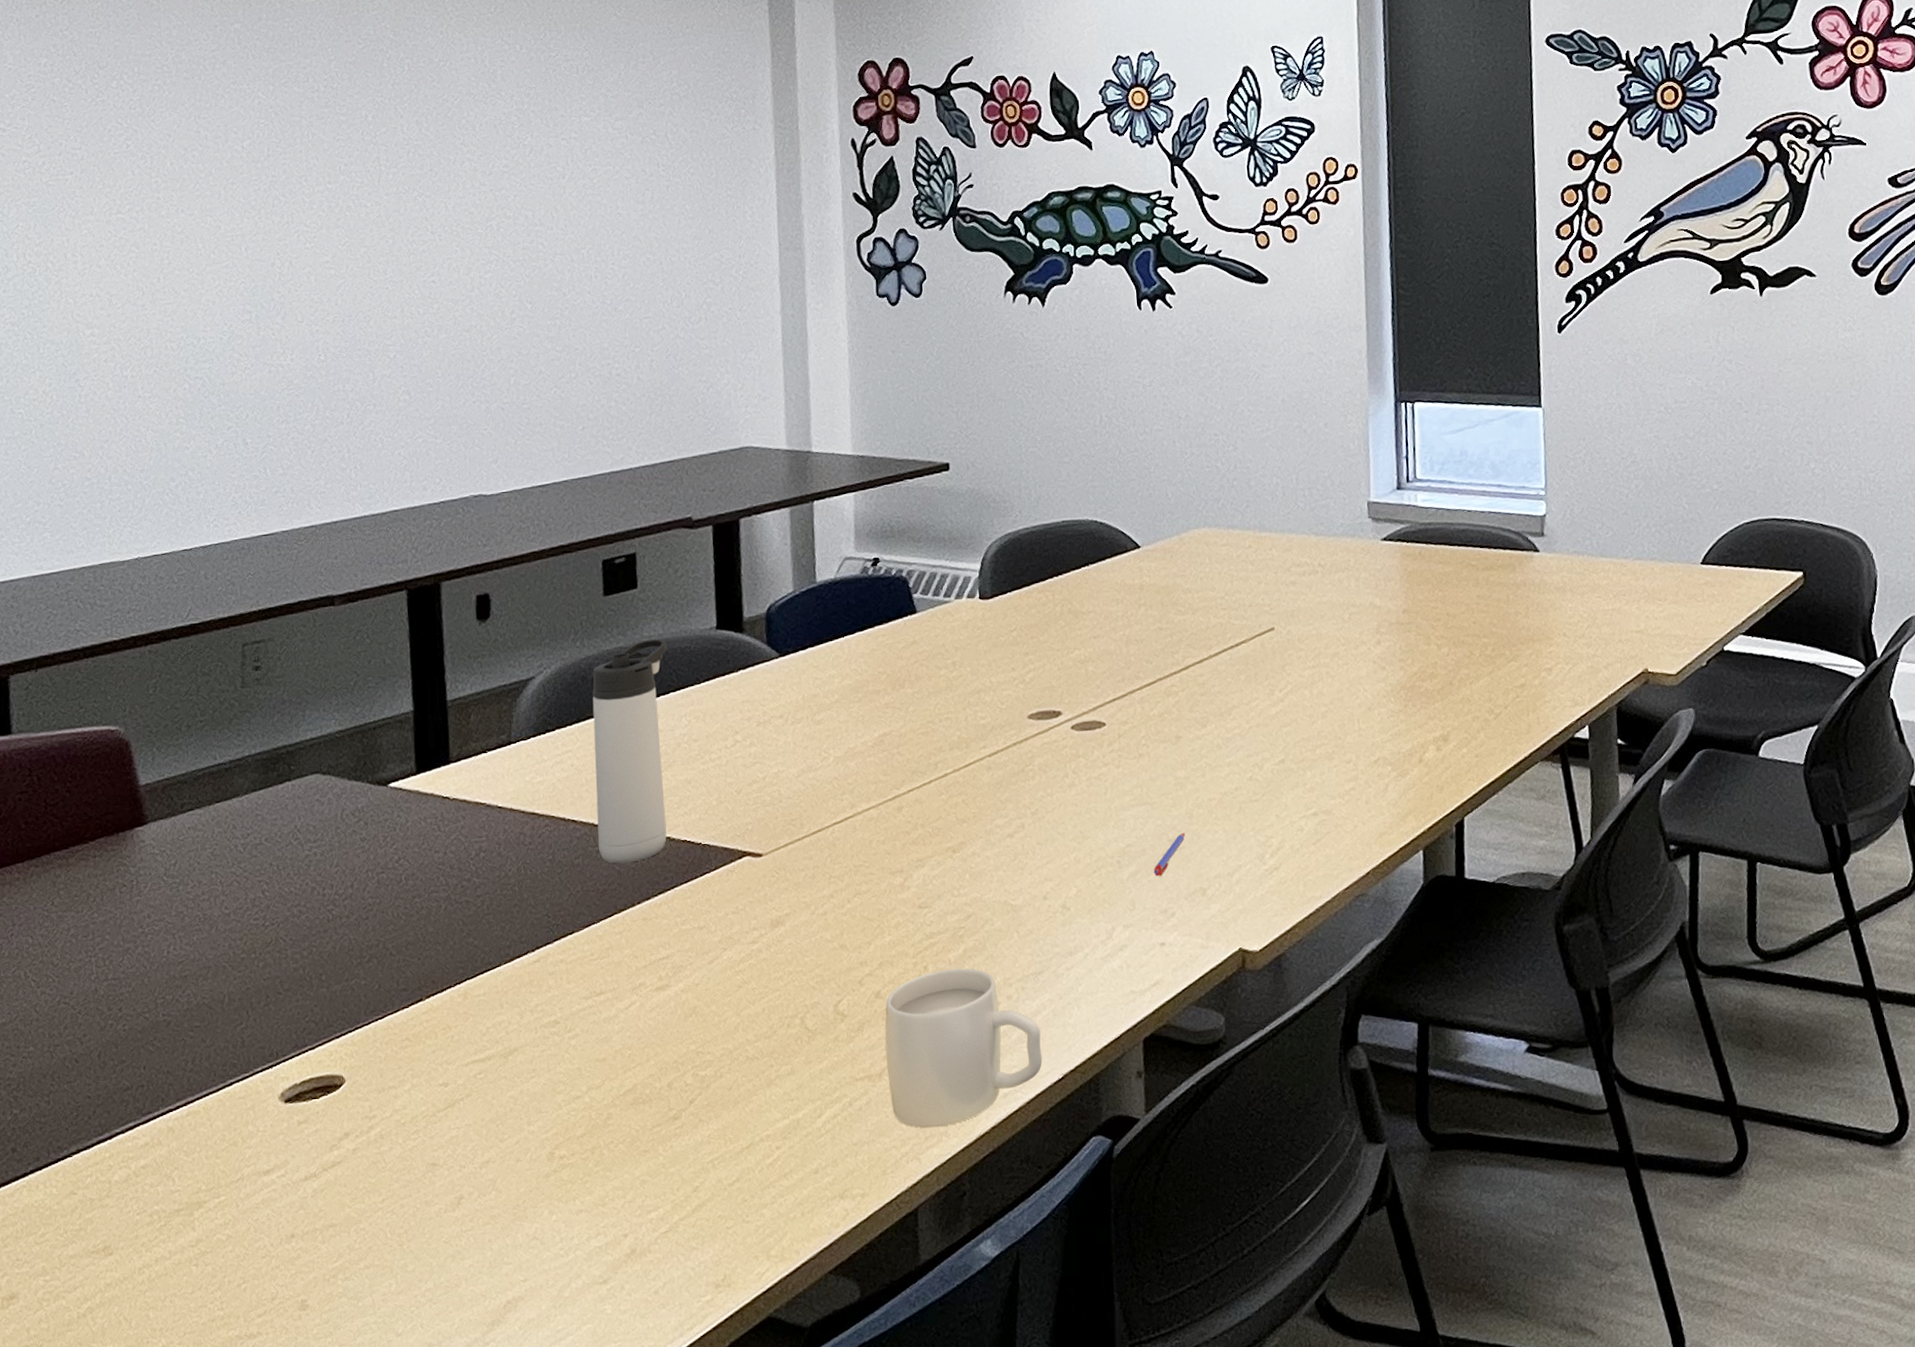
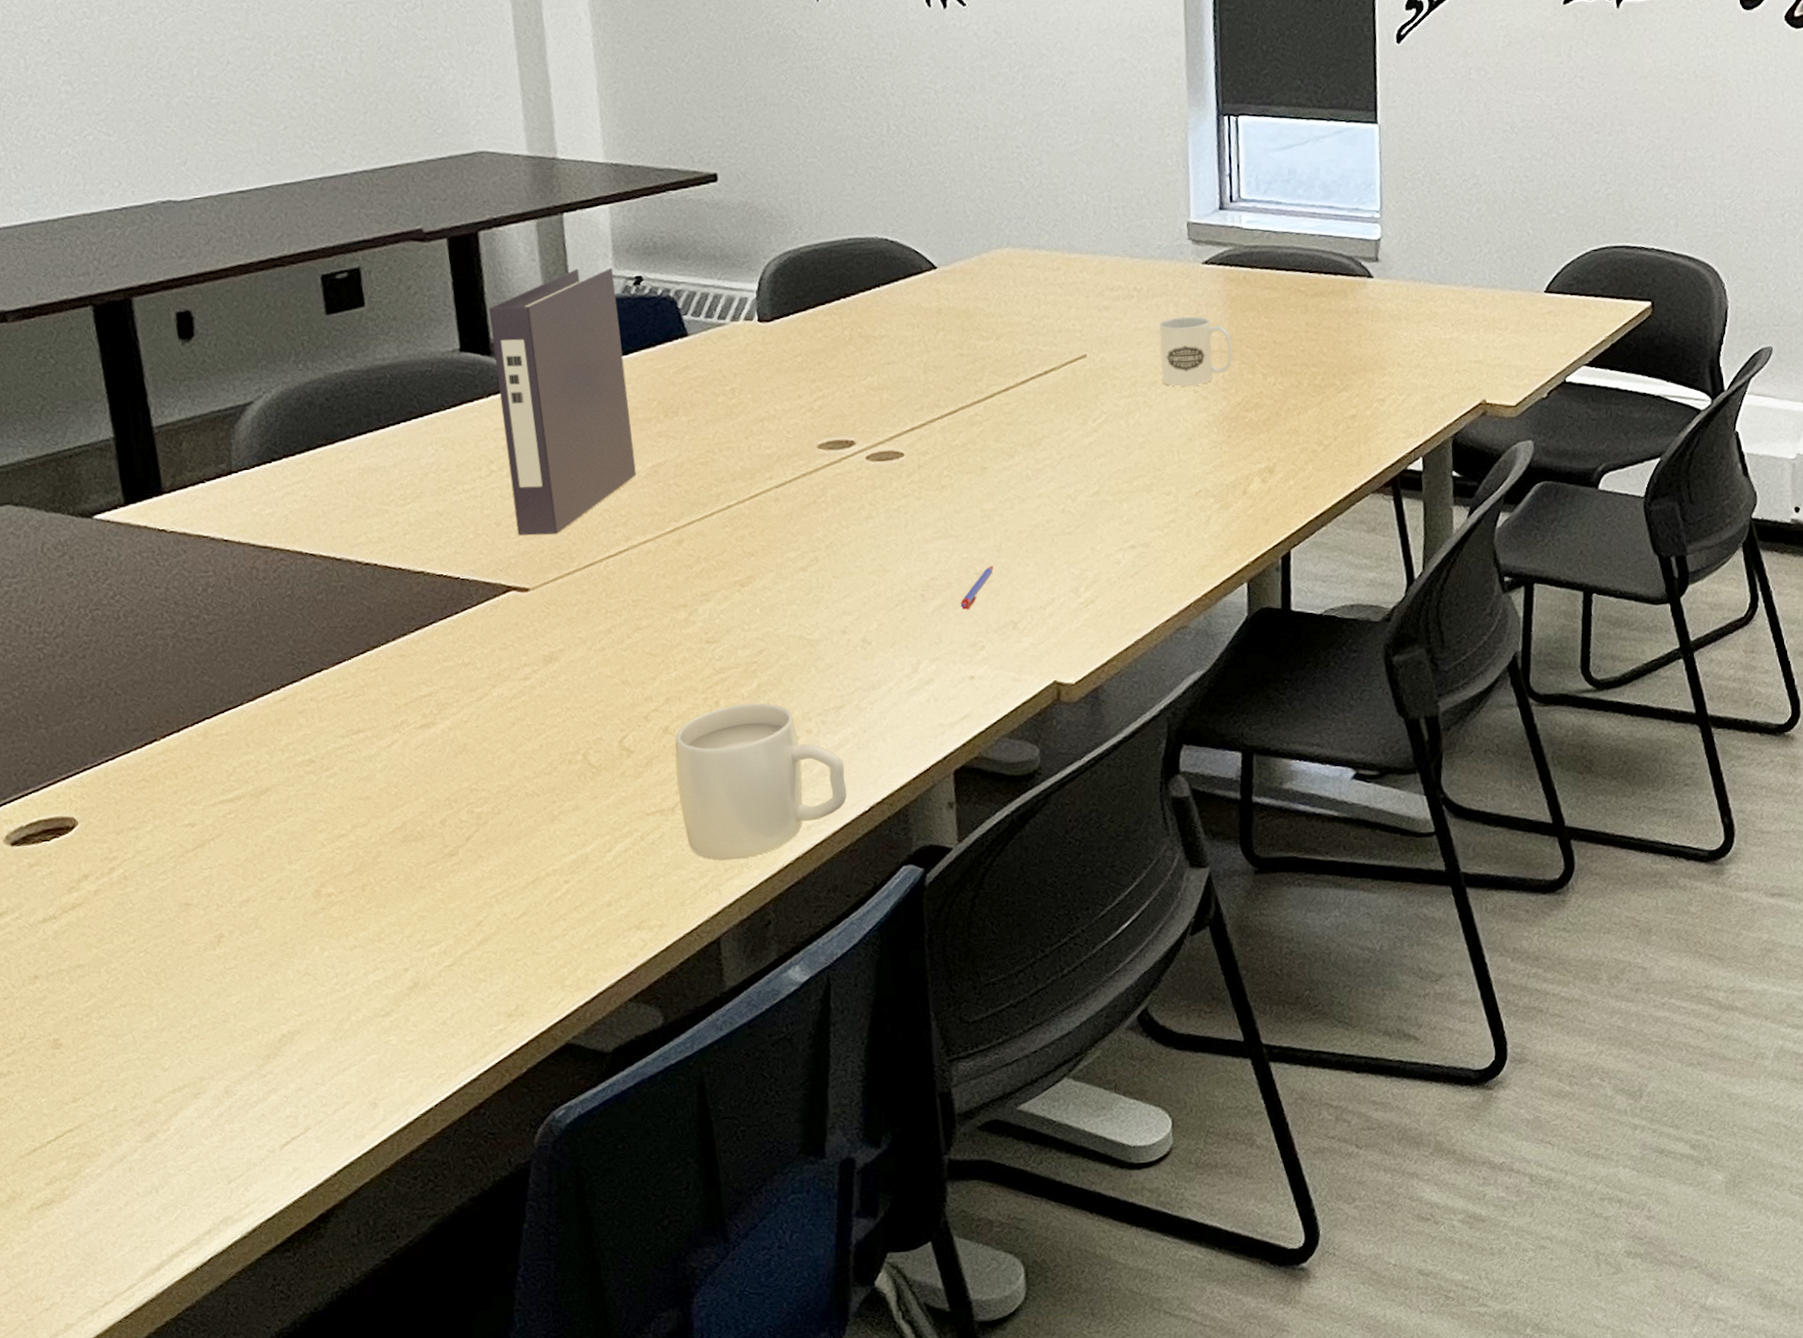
thermos bottle: present [592,638,667,864] -> none [320,361,420,600]
binder: none [744,550,864,803] -> present [489,267,637,536]
mug: none [1341,590,1410,658] -> present [1158,316,1234,387]

